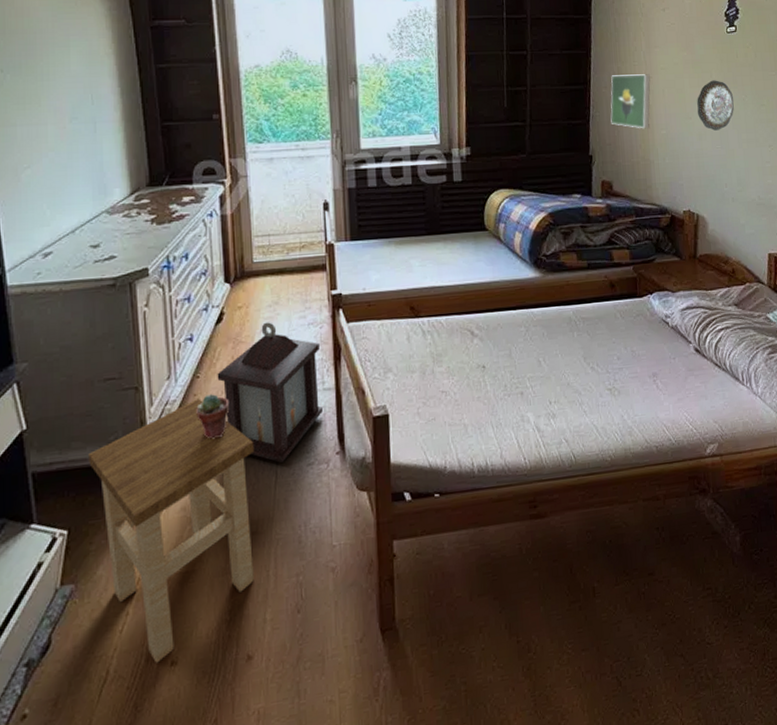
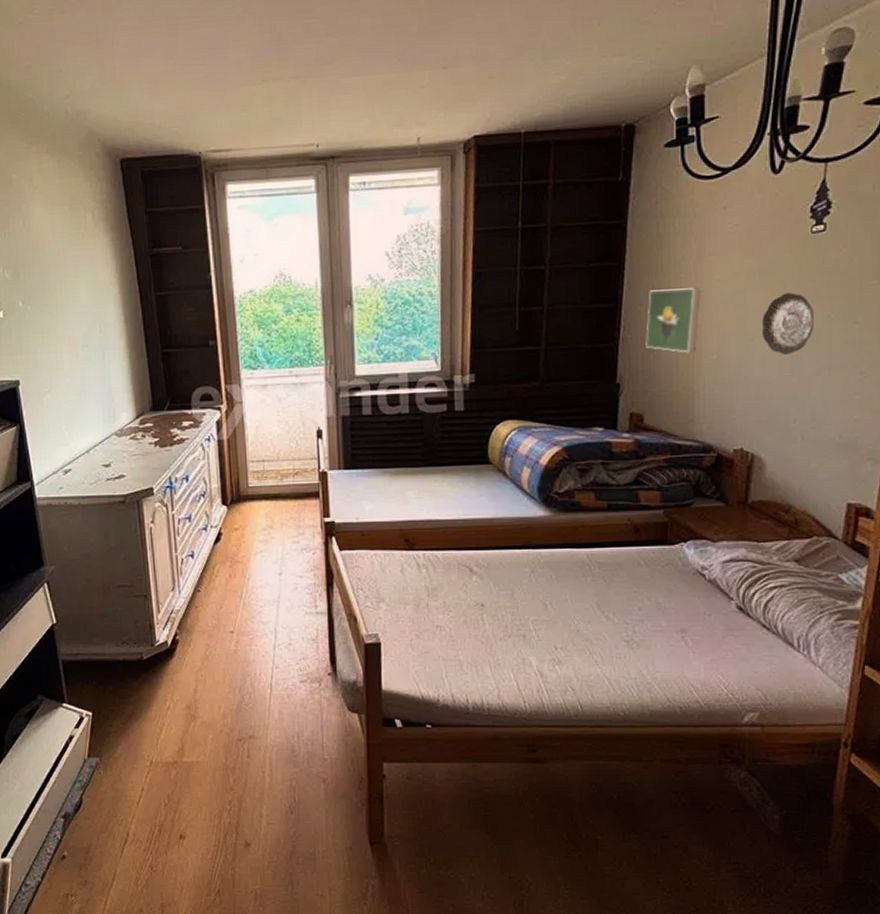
stool: present [88,398,255,663] -> none [107,611,251,834]
potted succulent: present [196,393,230,439] -> none [198,606,228,648]
lantern: present [217,322,322,463] -> none [216,545,315,677]

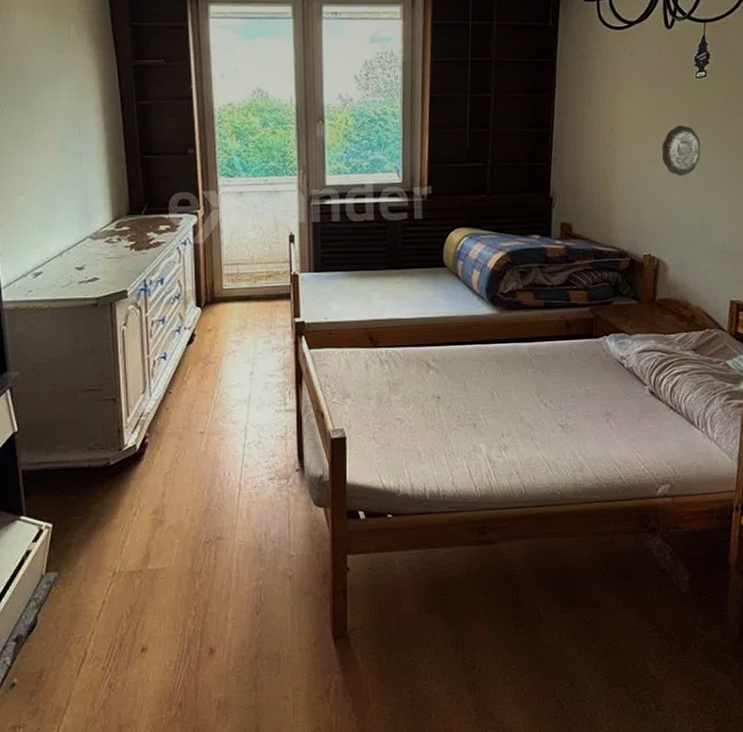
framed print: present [646,287,701,353] -> none [572,118,615,173]

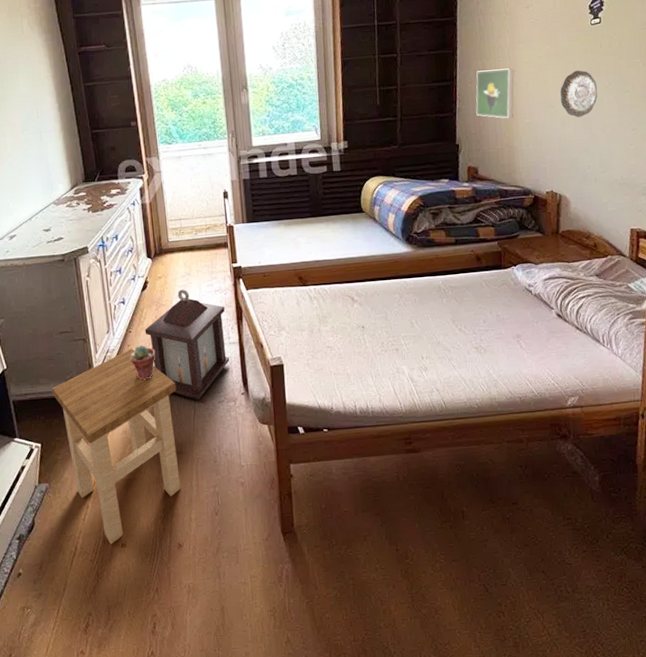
stool: none [72,412,220,649] -> present [52,348,181,544]
potted succulent: none [168,408,199,450] -> present [130,344,156,380]
lantern: none [187,345,284,476] -> present [145,289,229,400]
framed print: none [572,118,615,173] -> present [476,68,515,119]

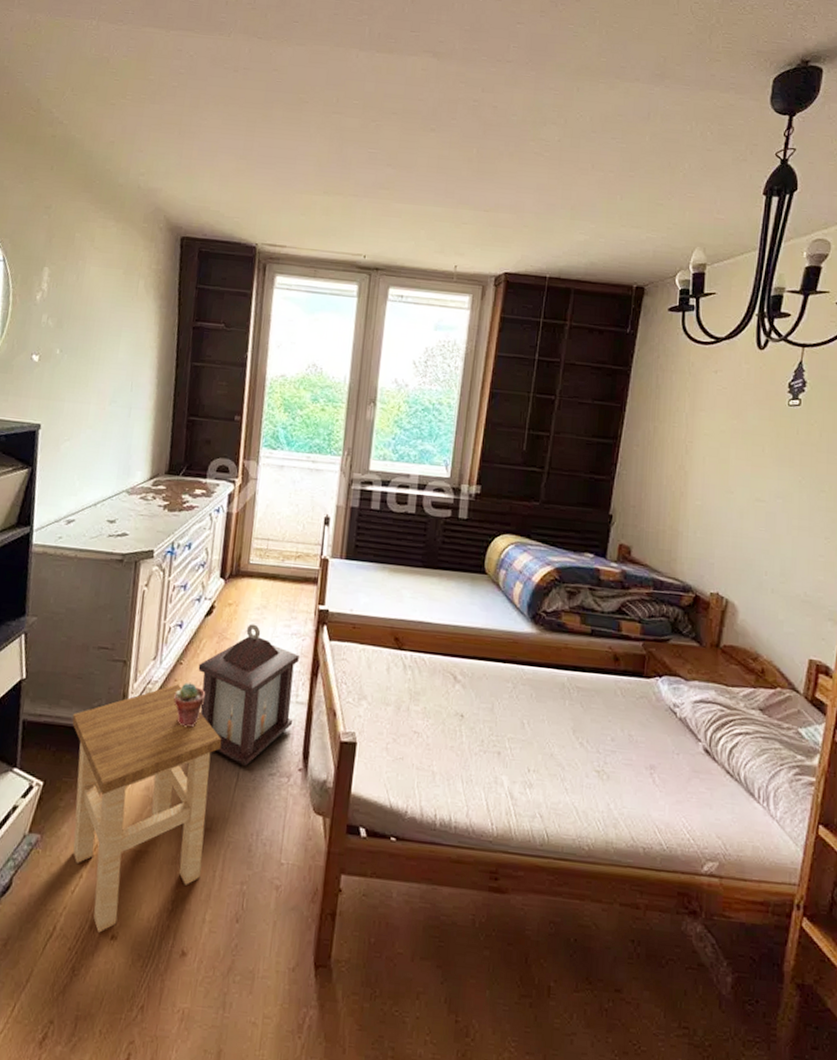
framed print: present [476,68,515,119] -> none [638,434,690,497]
decorative plate: present [560,70,598,117] -> none [742,455,787,511]

